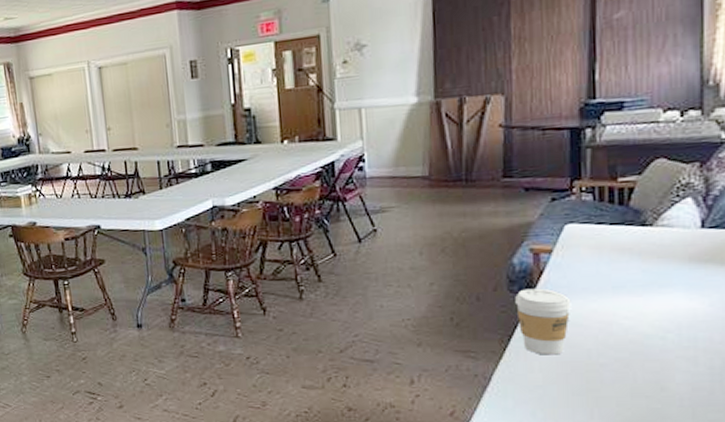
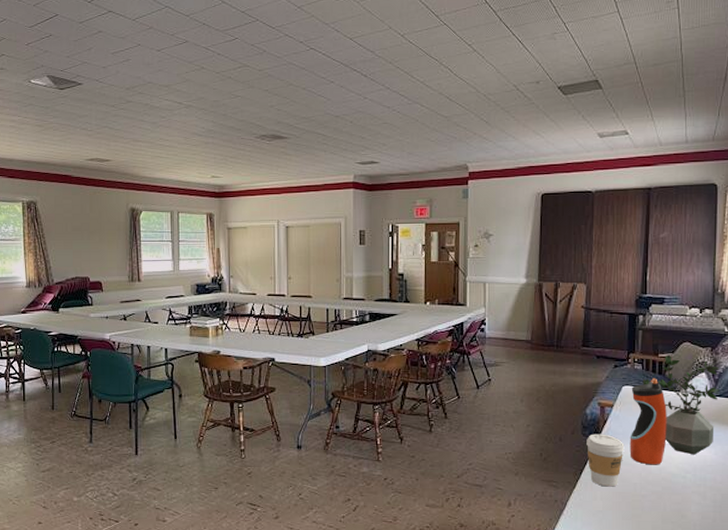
water bottle: none [578,211,635,325] -> present [629,378,667,465]
potted plant: none [594,177,716,309] -> present [642,354,720,455]

